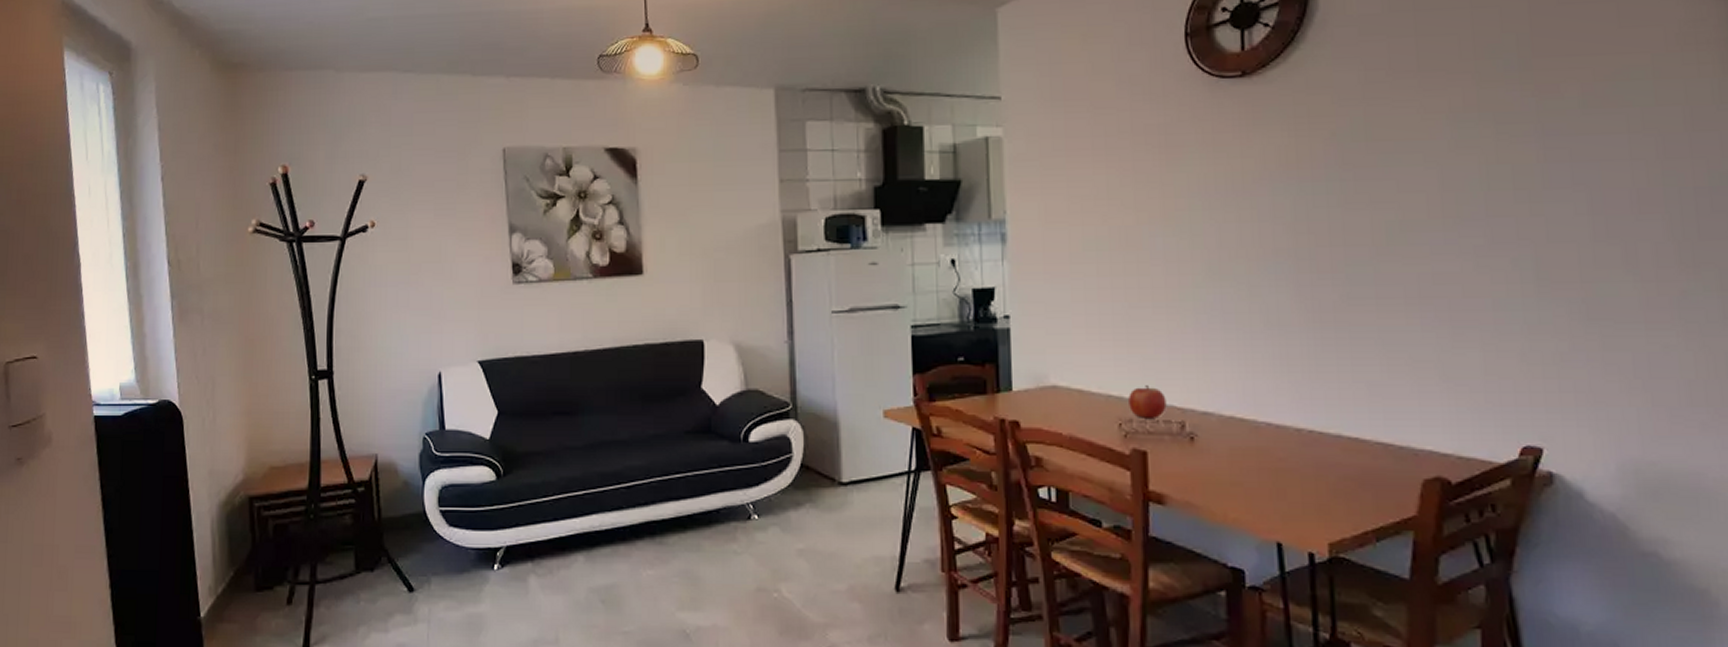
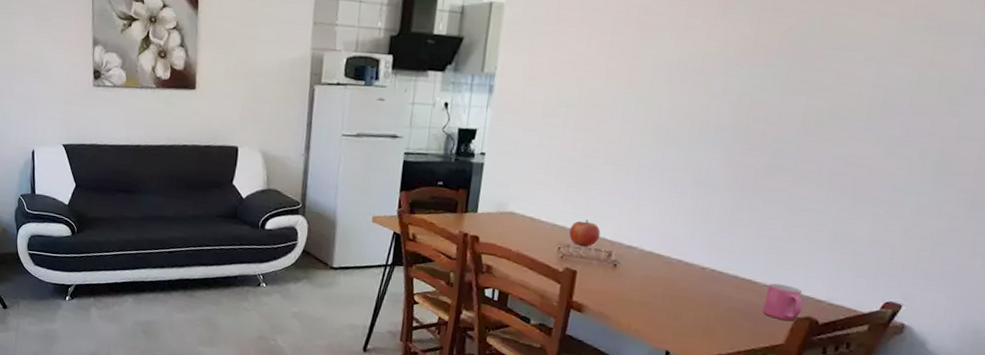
mug: none [1380,439,1428,486] -> present [762,283,803,321]

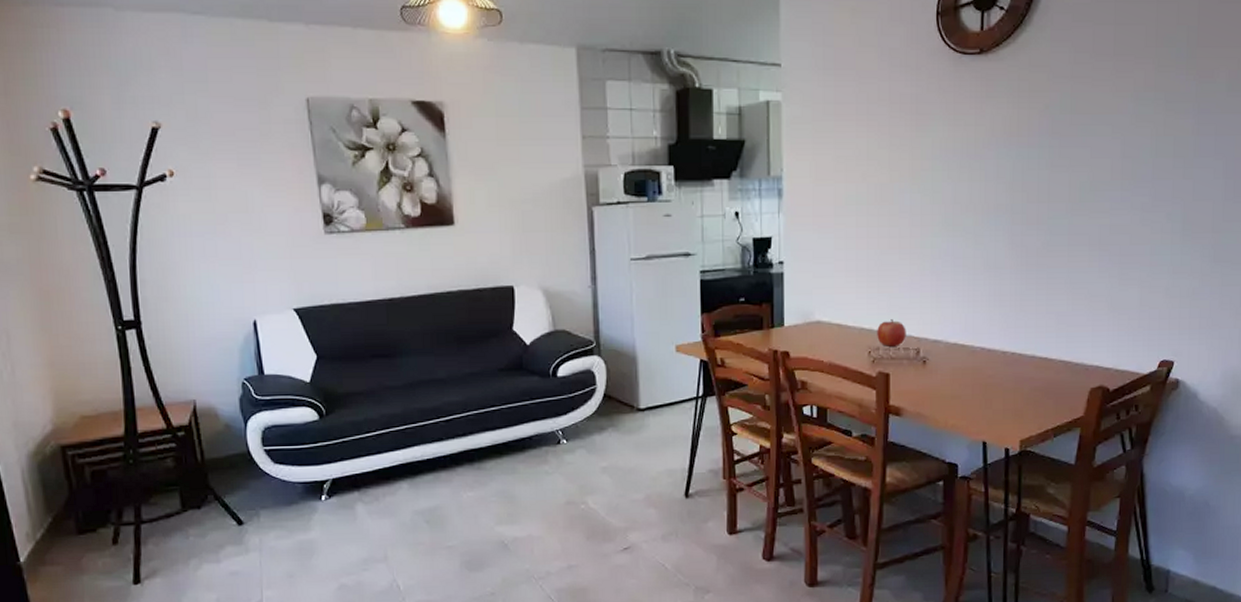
mug: present [762,283,803,321] -> none [1061,358,1095,393]

